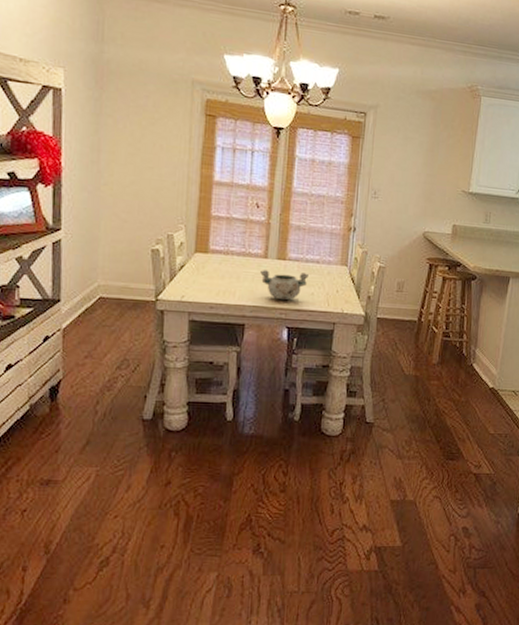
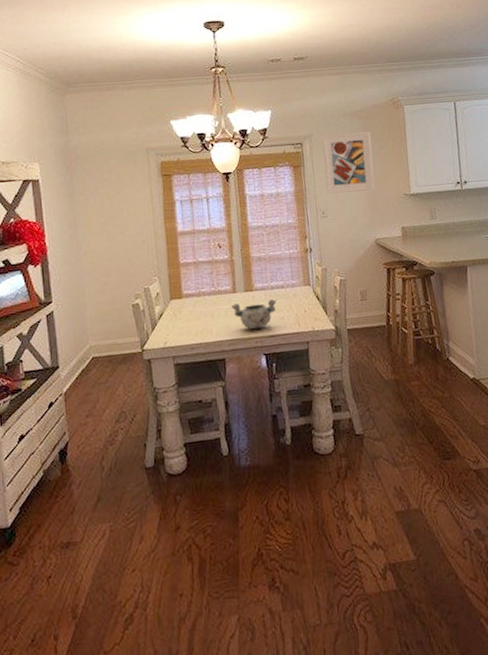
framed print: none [383,109,441,180] -> present [321,131,375,194]

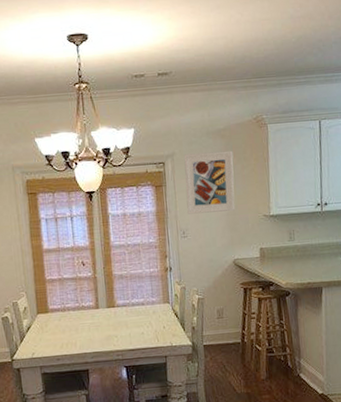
decorative bowl: present [232,299,276,330] -> none [95,315,137,344]

